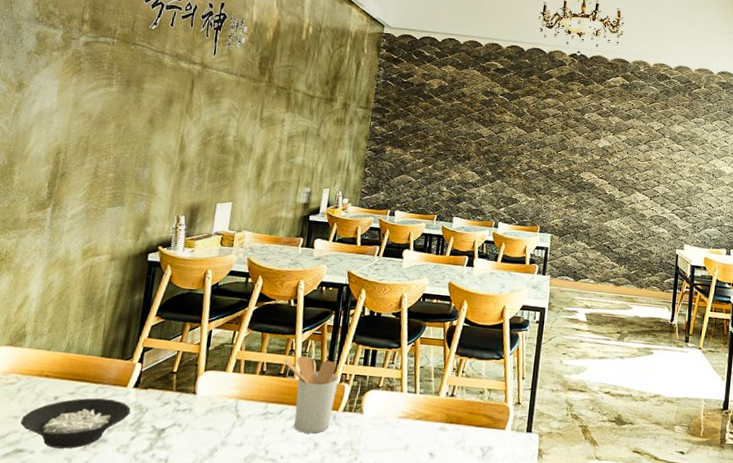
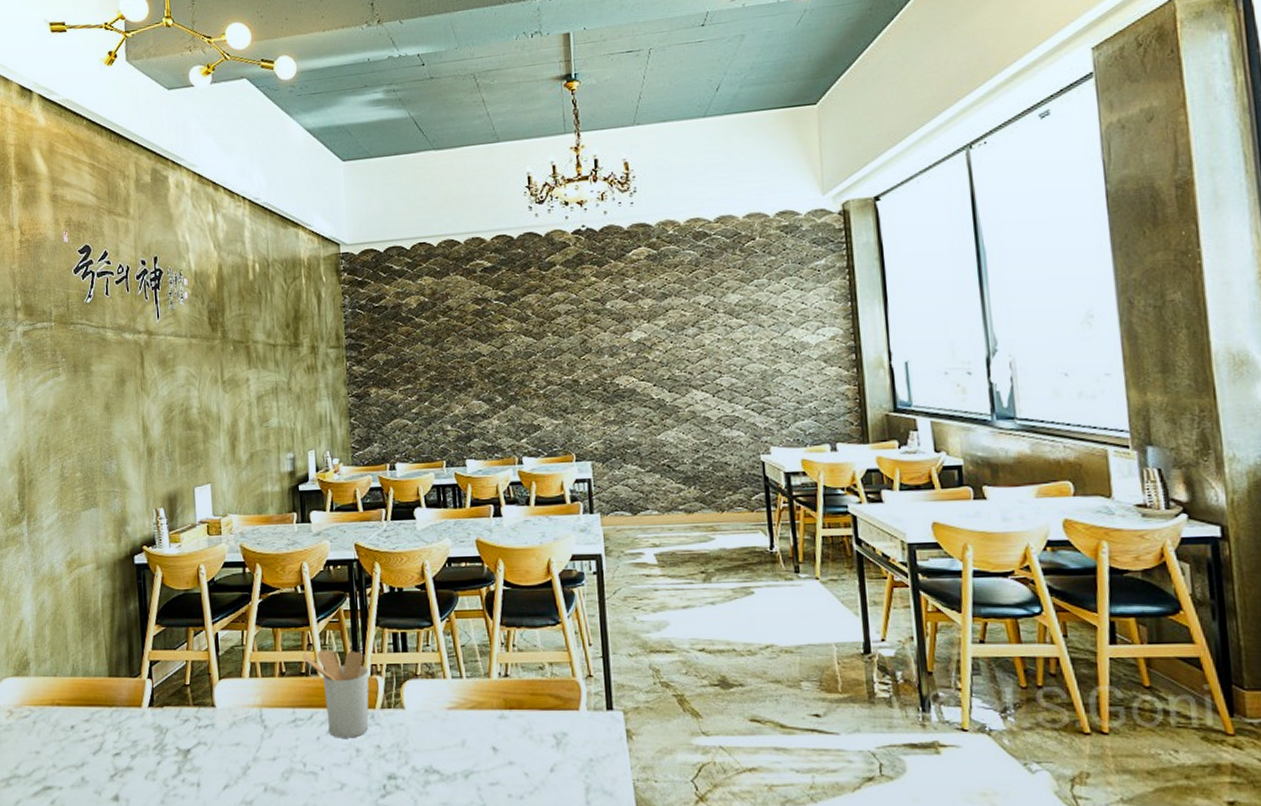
cereal bowl: present [20,398,131,449] -> none [43,723,150,781]

